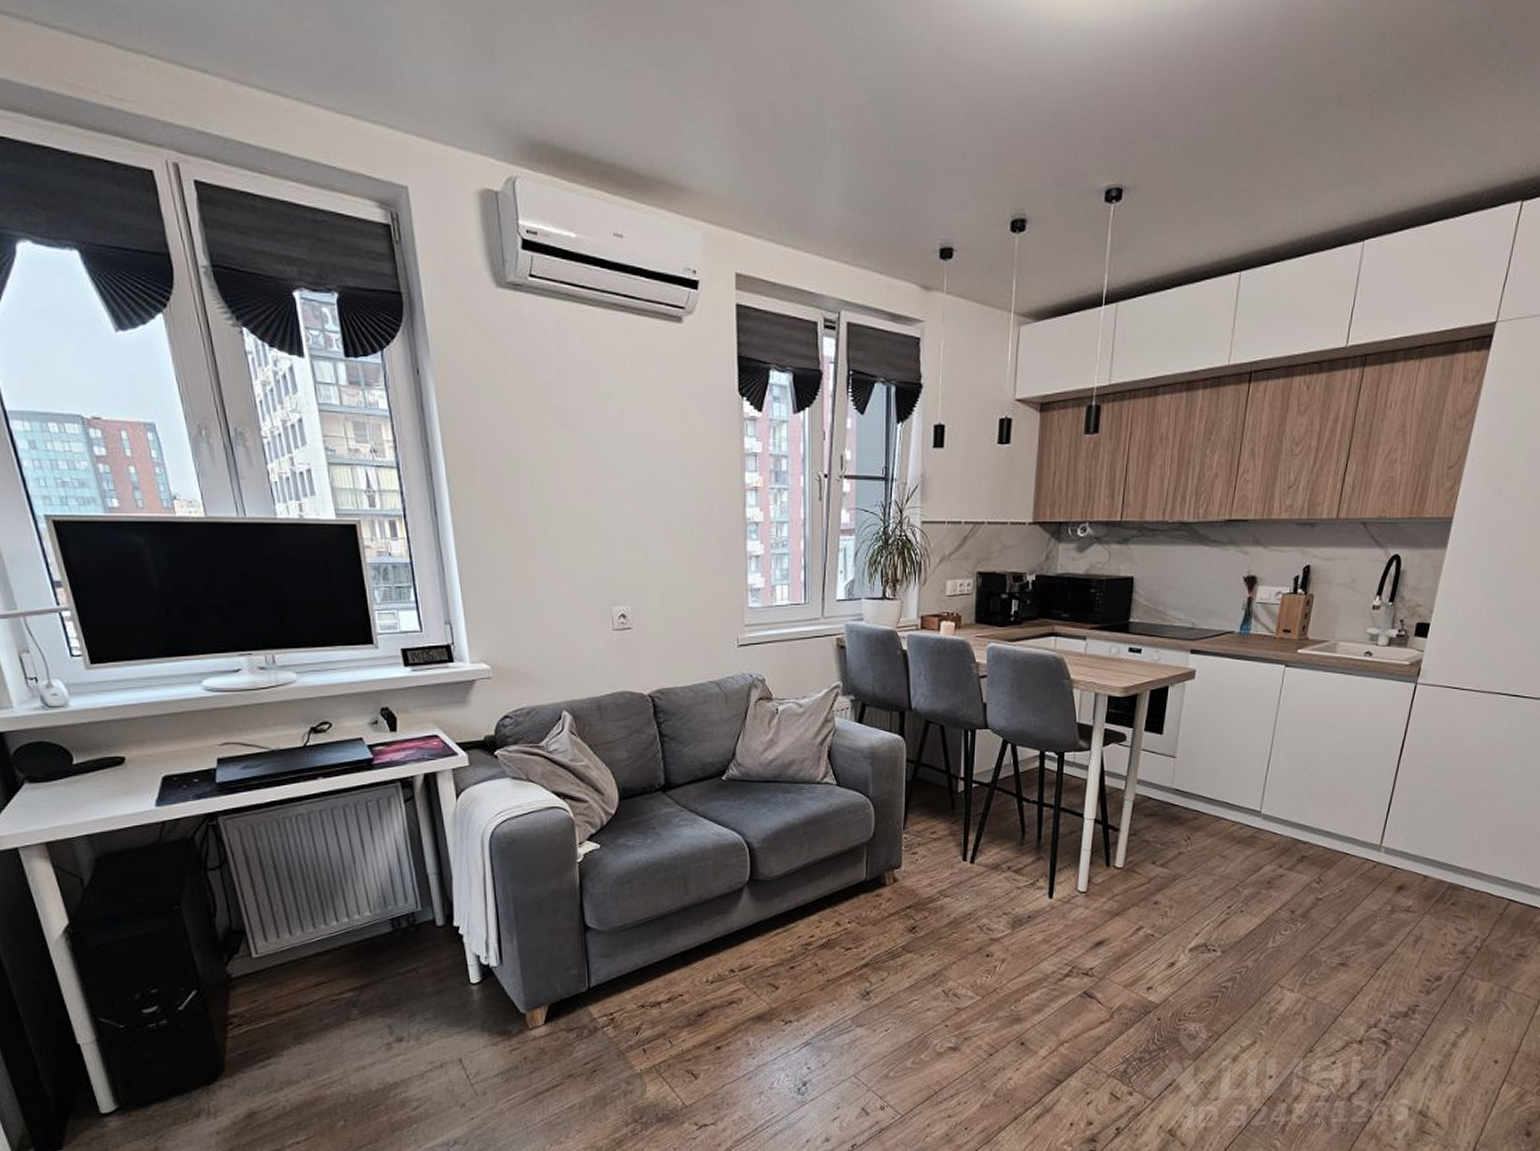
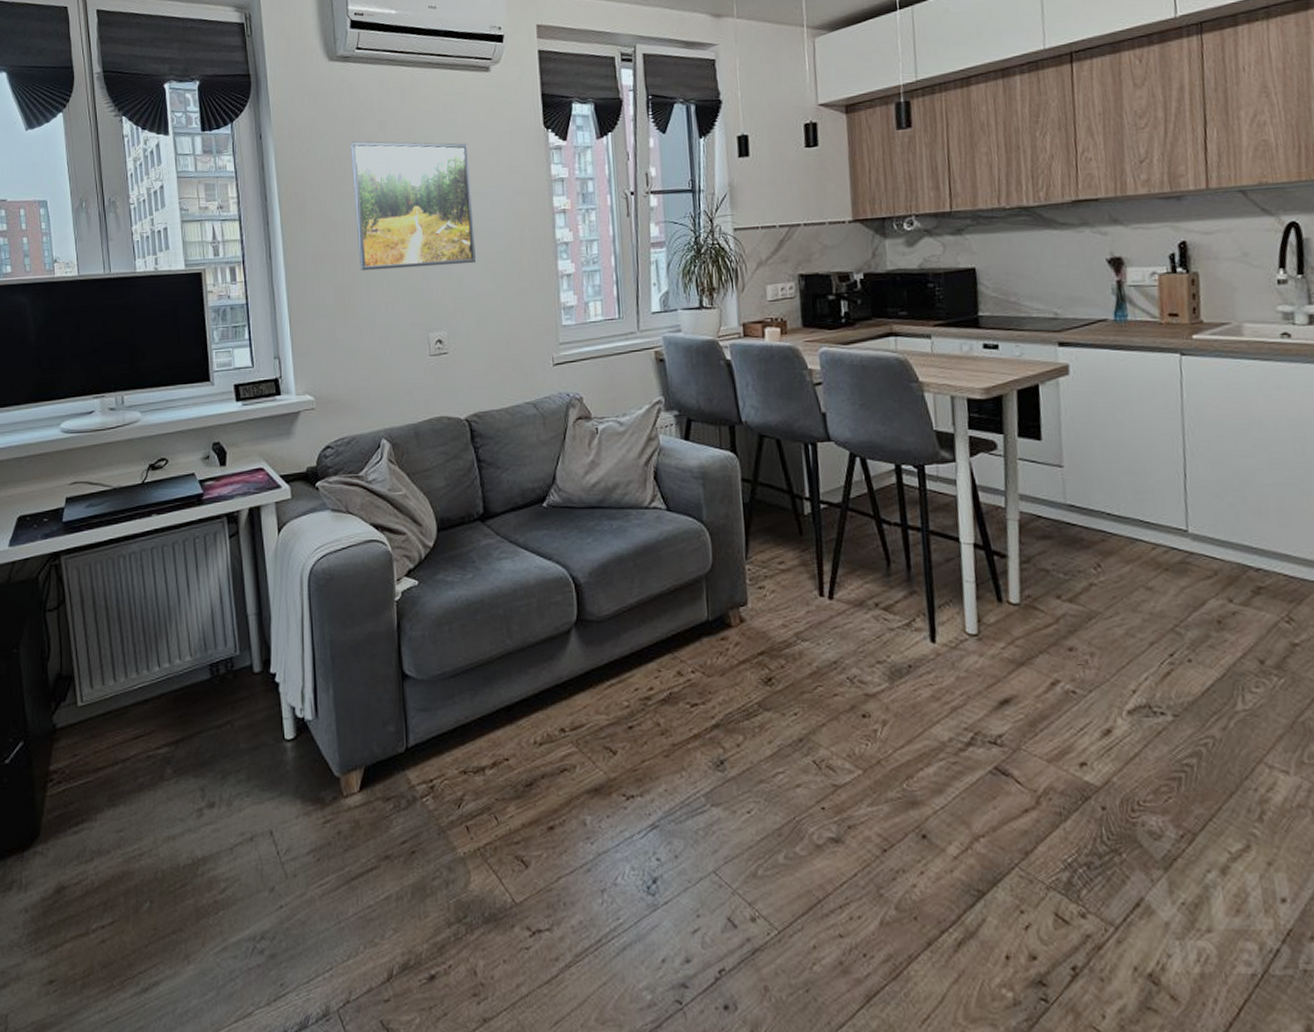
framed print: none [524,388,662,537] -> present [350,141,476,271]

